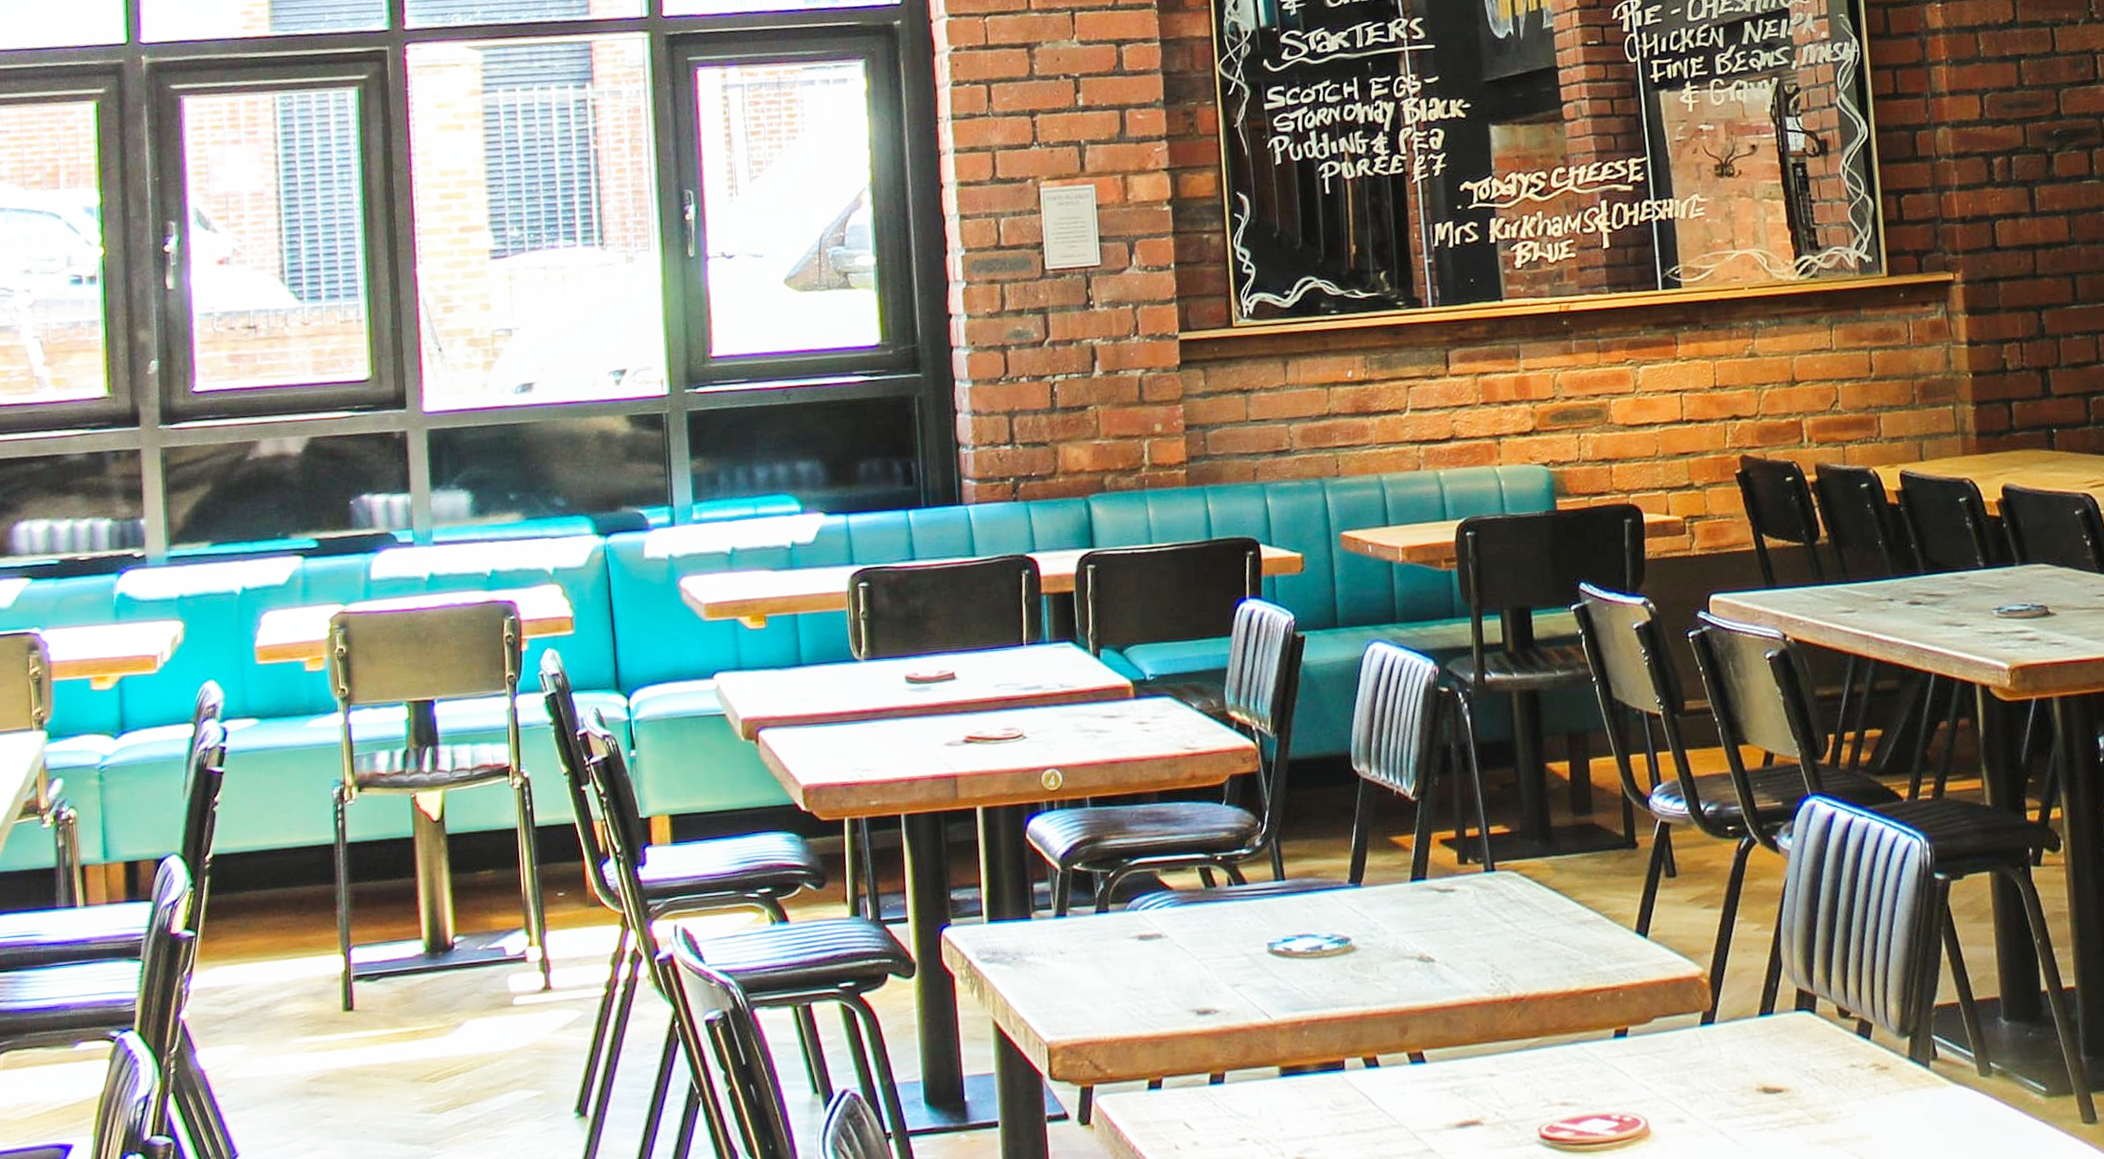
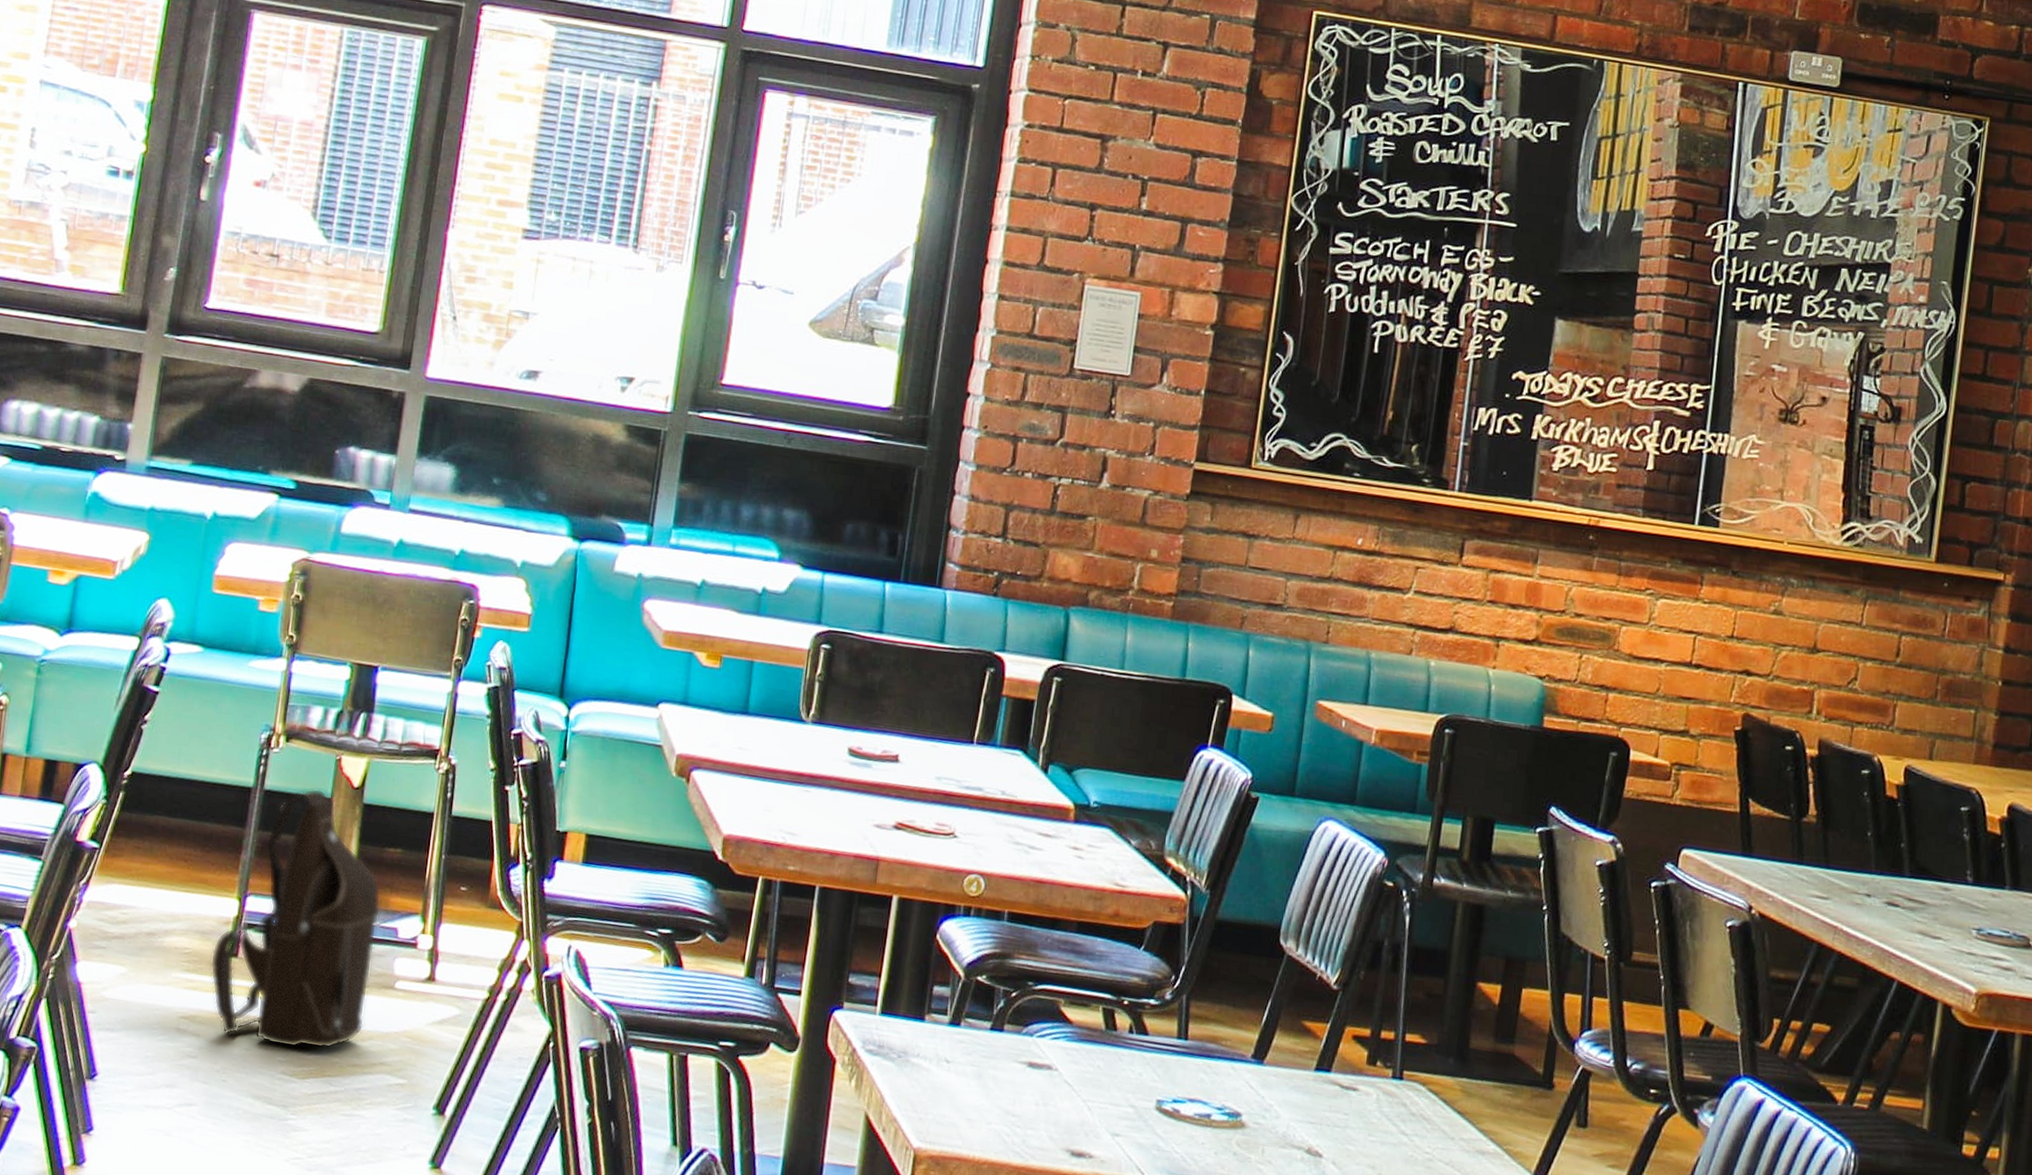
shoulder bag: none [326,830,491,1087] -> present [210,788,381,1049]

